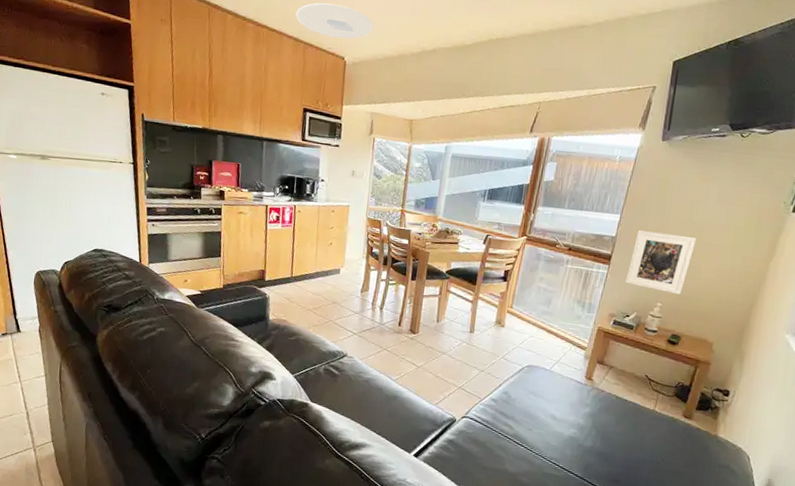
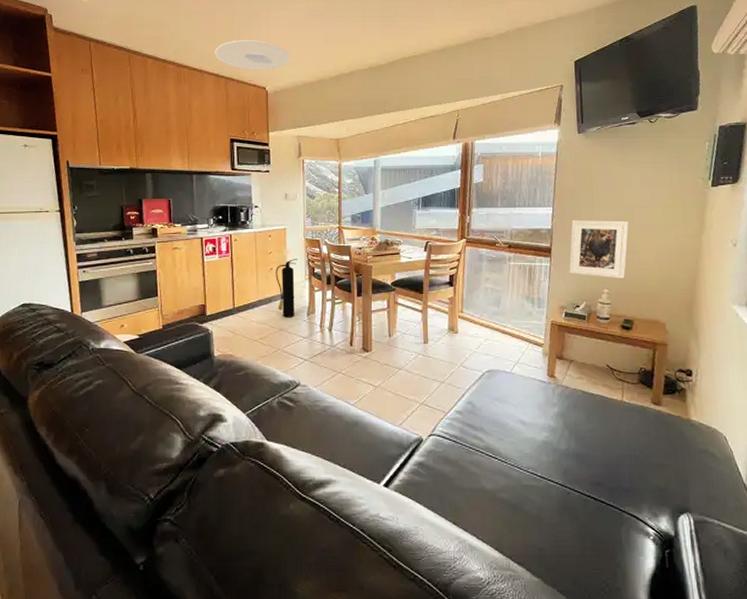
fire extinguisher: none [333,236,357,293] -> present [275,259,297,318]

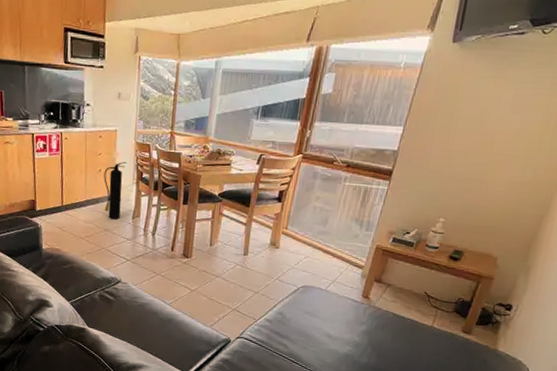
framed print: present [569,220,629,278] -> none [407,143,485,209]

